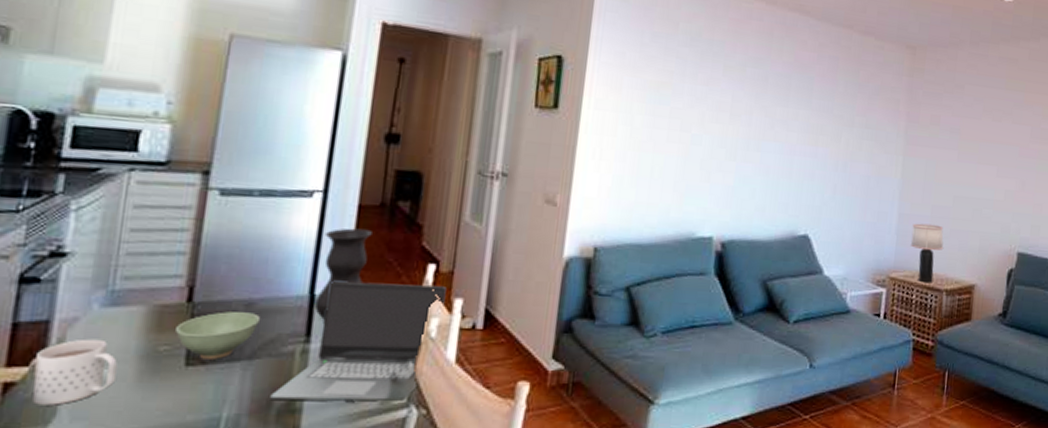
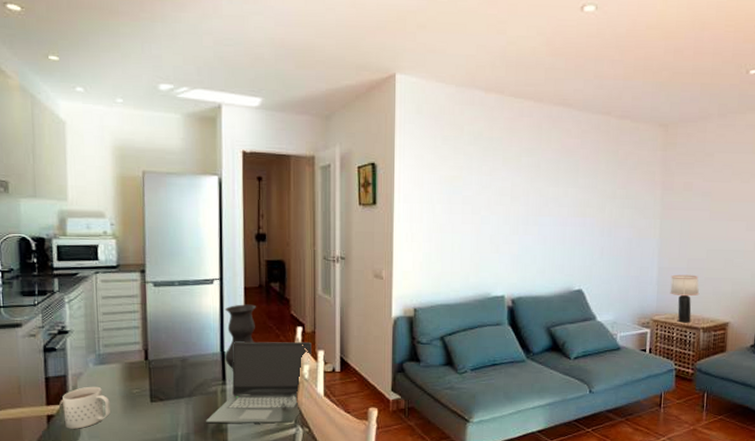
bowl: present [176,311,261,359] -> none [141,365,193,397]

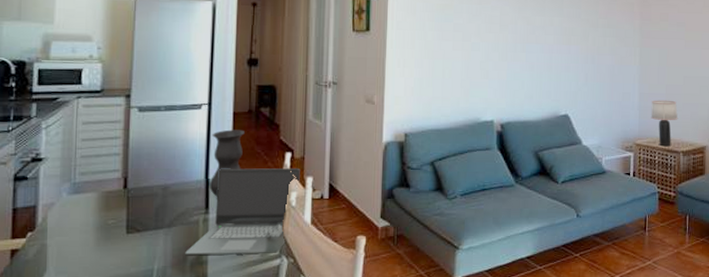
mug: present [62,386,110,429] -> none [29,217,82,264]

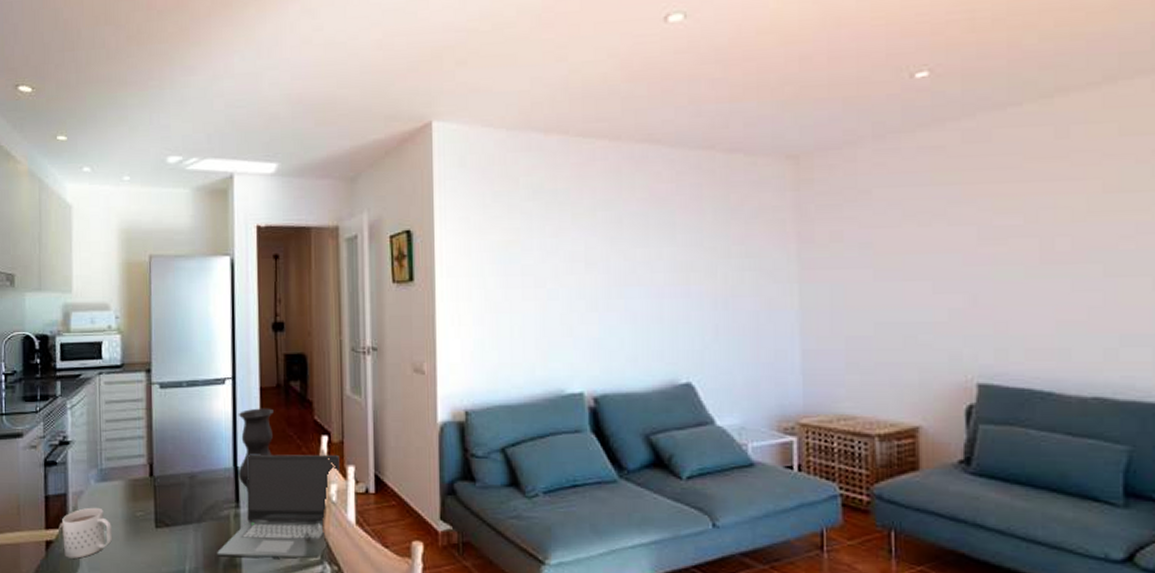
mug: none [29,217,82,264] -> present [62,507,112,559]
table lamp: present [651,100,678,147] -> none [822,359,869,428]

